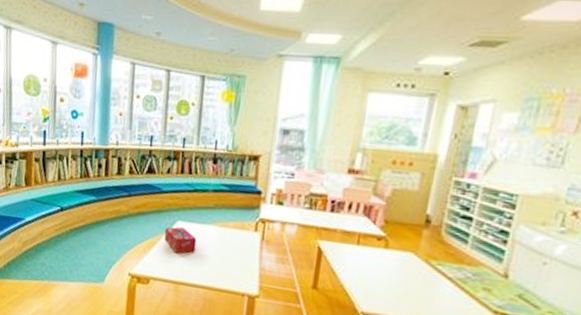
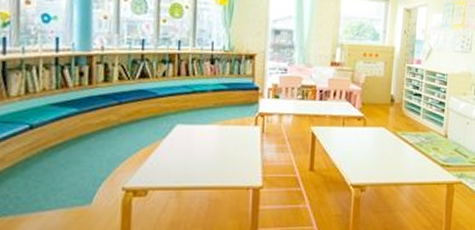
tissue box: present [164,226,197,253] -> none [162,130,198,157]

